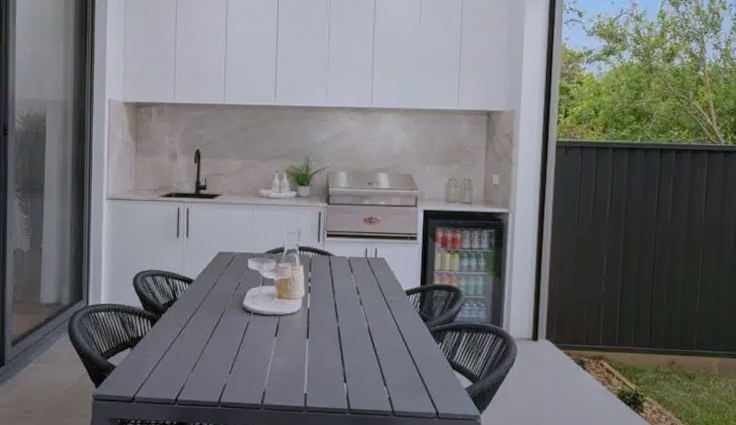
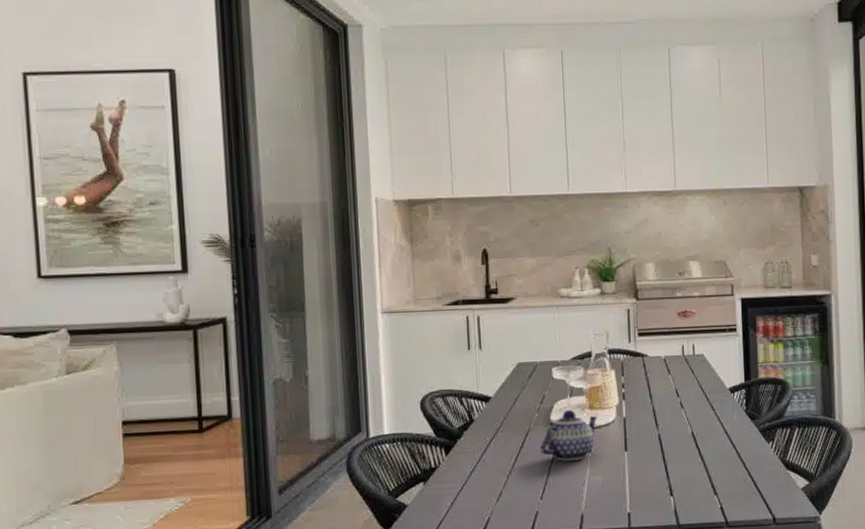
teapot: none [231,297,285,343] -> present [539,409,598,462]

